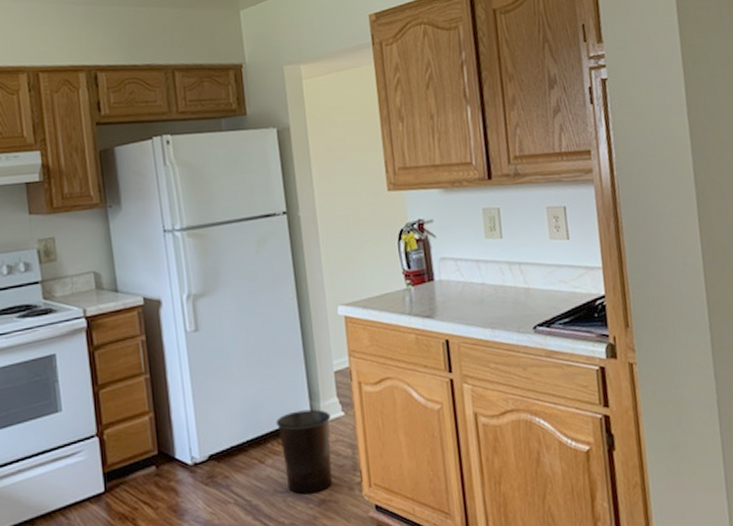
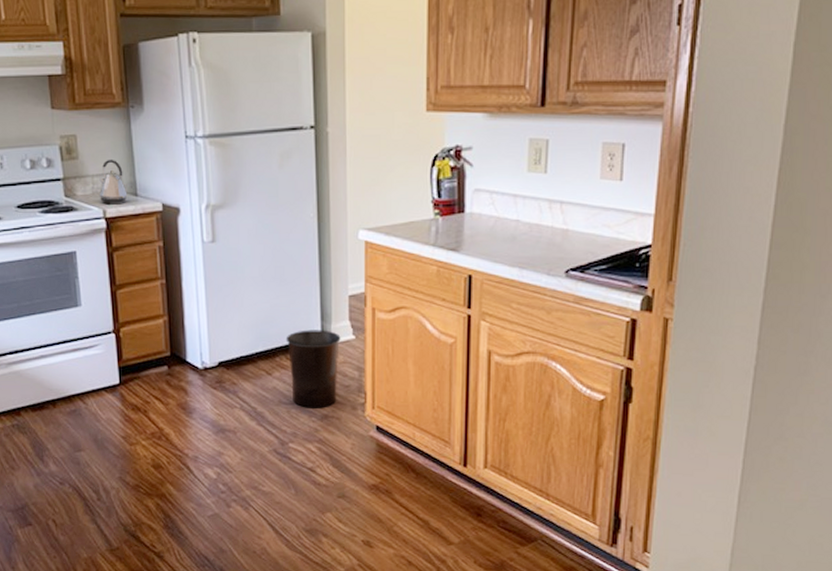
kettle: none [78,258,108,304] -> present [98,159,128,205]

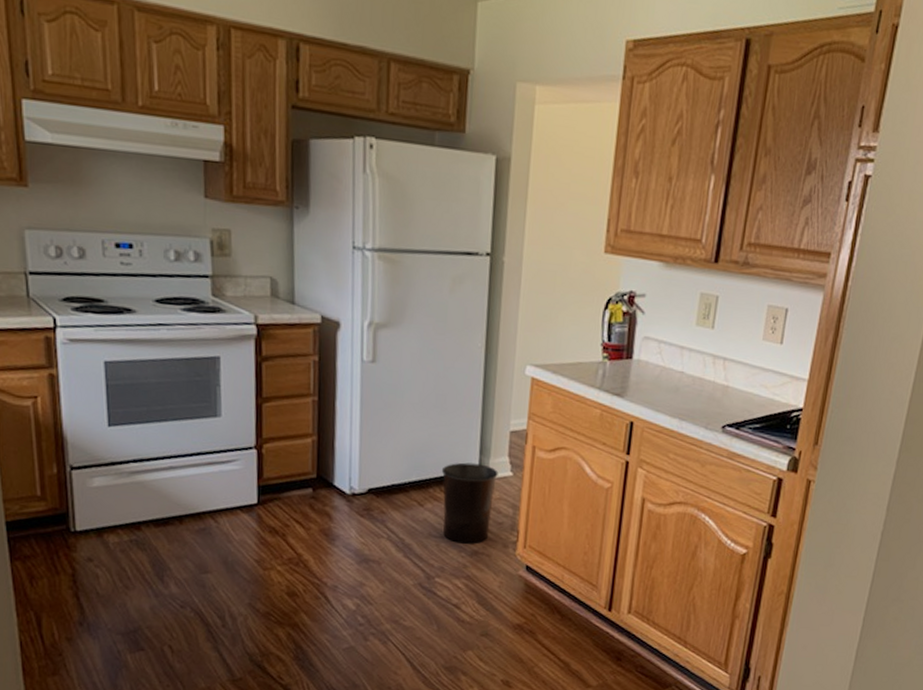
kettle: present [98,159,128,205] -> none [251,260,284,311]

